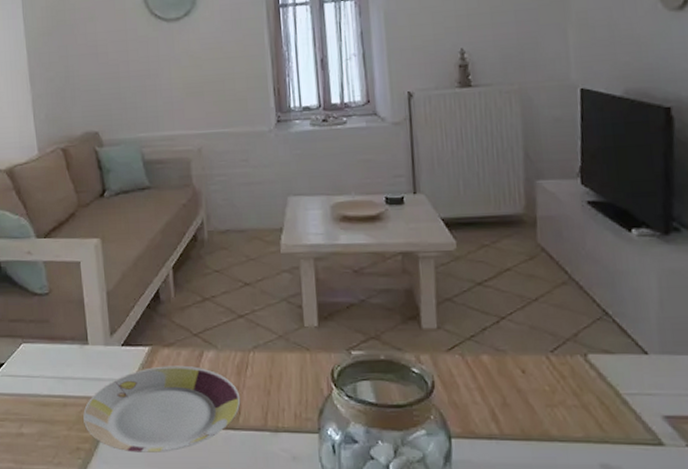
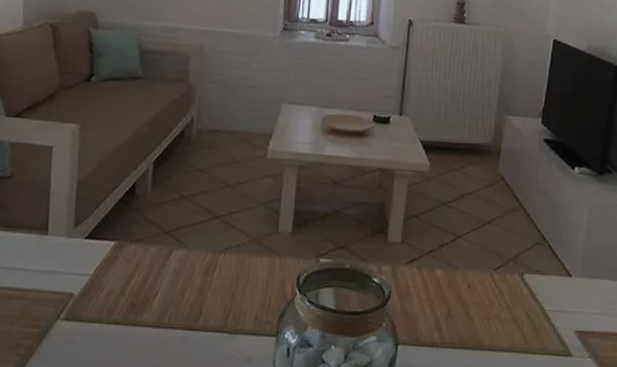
plate: present [83,365,241,452] -> none [29,262,204,351]

